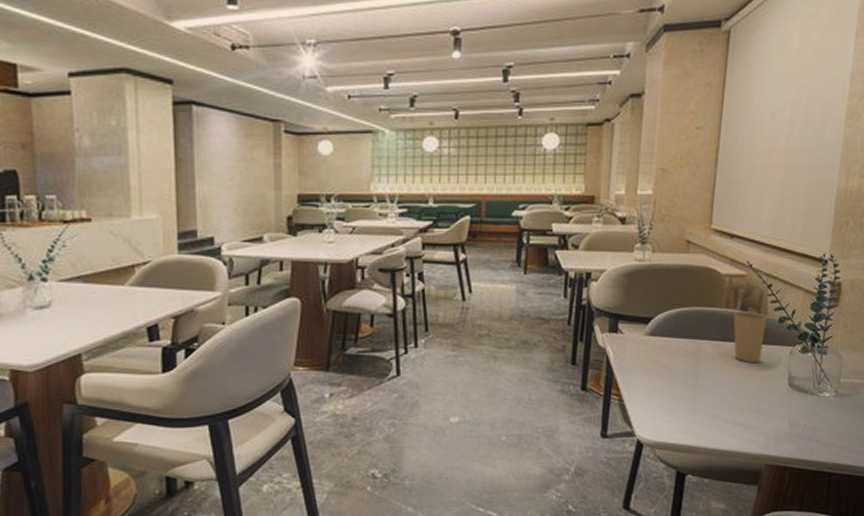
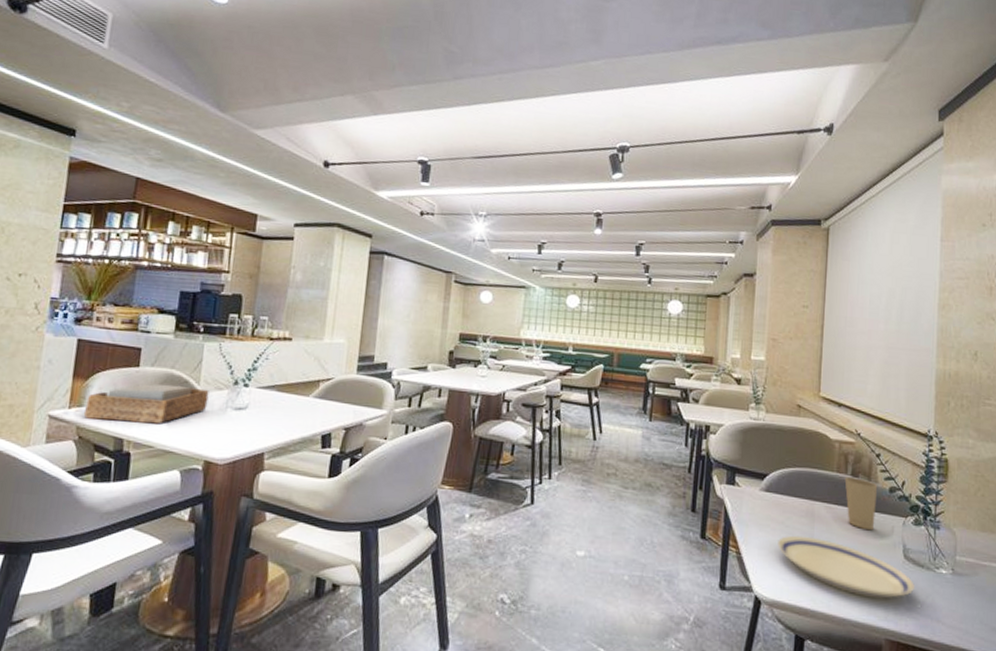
plate: none [661,376,797,428] -> present [778,535,915,599]

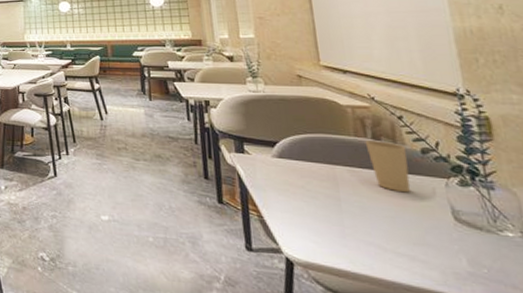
plate: present [778,535,915,599] -> none [301,199,475,263]

